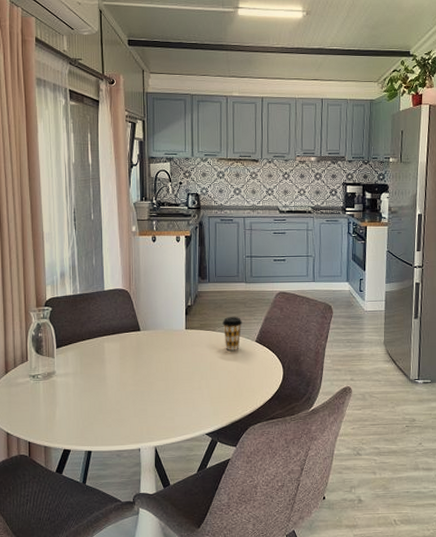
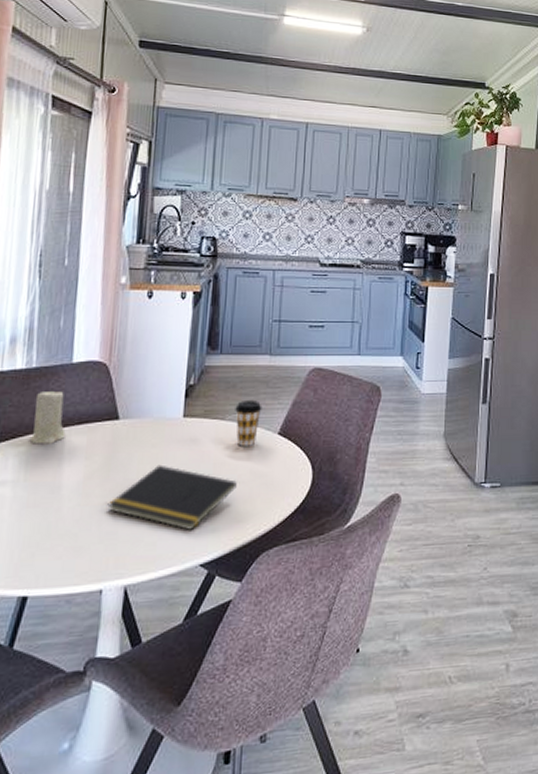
candle: none [81,309,105,348] -> present [29,388,66,445]
notepad: none [138,363,228,409] -> present [107,464,237,530]

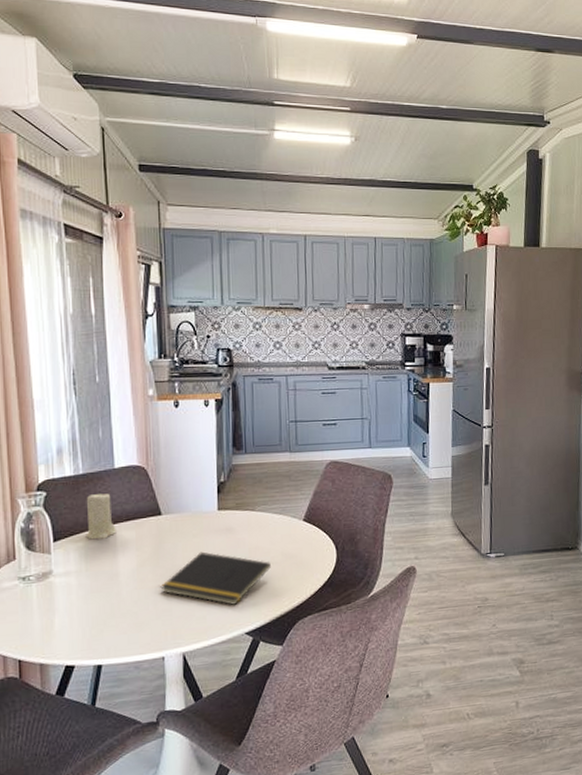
coffee cup: present [235,400,262,446] -> none [263,492,287,533]

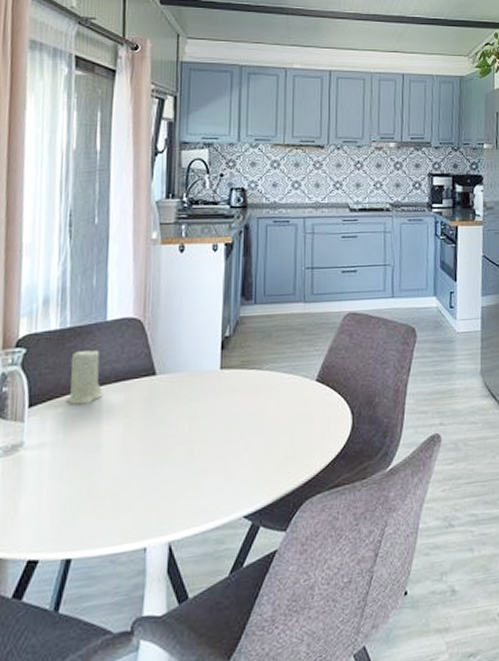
notepad: present [160,551,271,605] -> none [148,418,277,482]

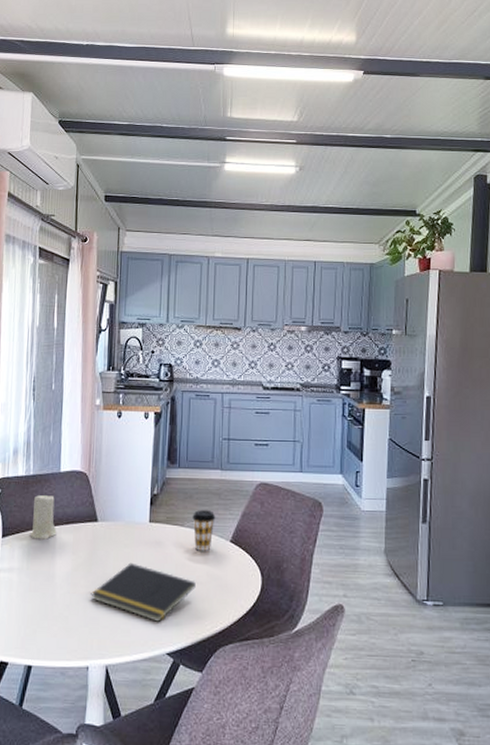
notepad: none [148,418,277,482] -> present [90,562,196,622]
coffee cup: none [272,348,299,395] -> present [192,510,216,551]

